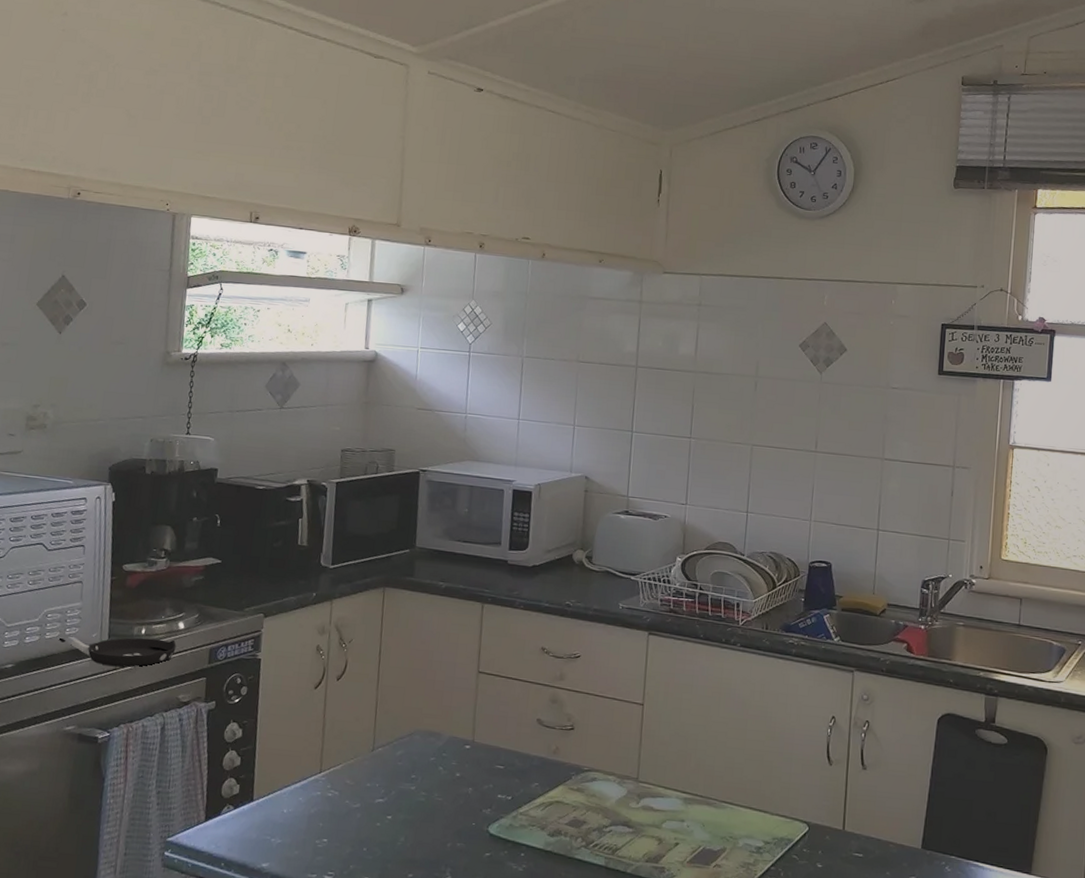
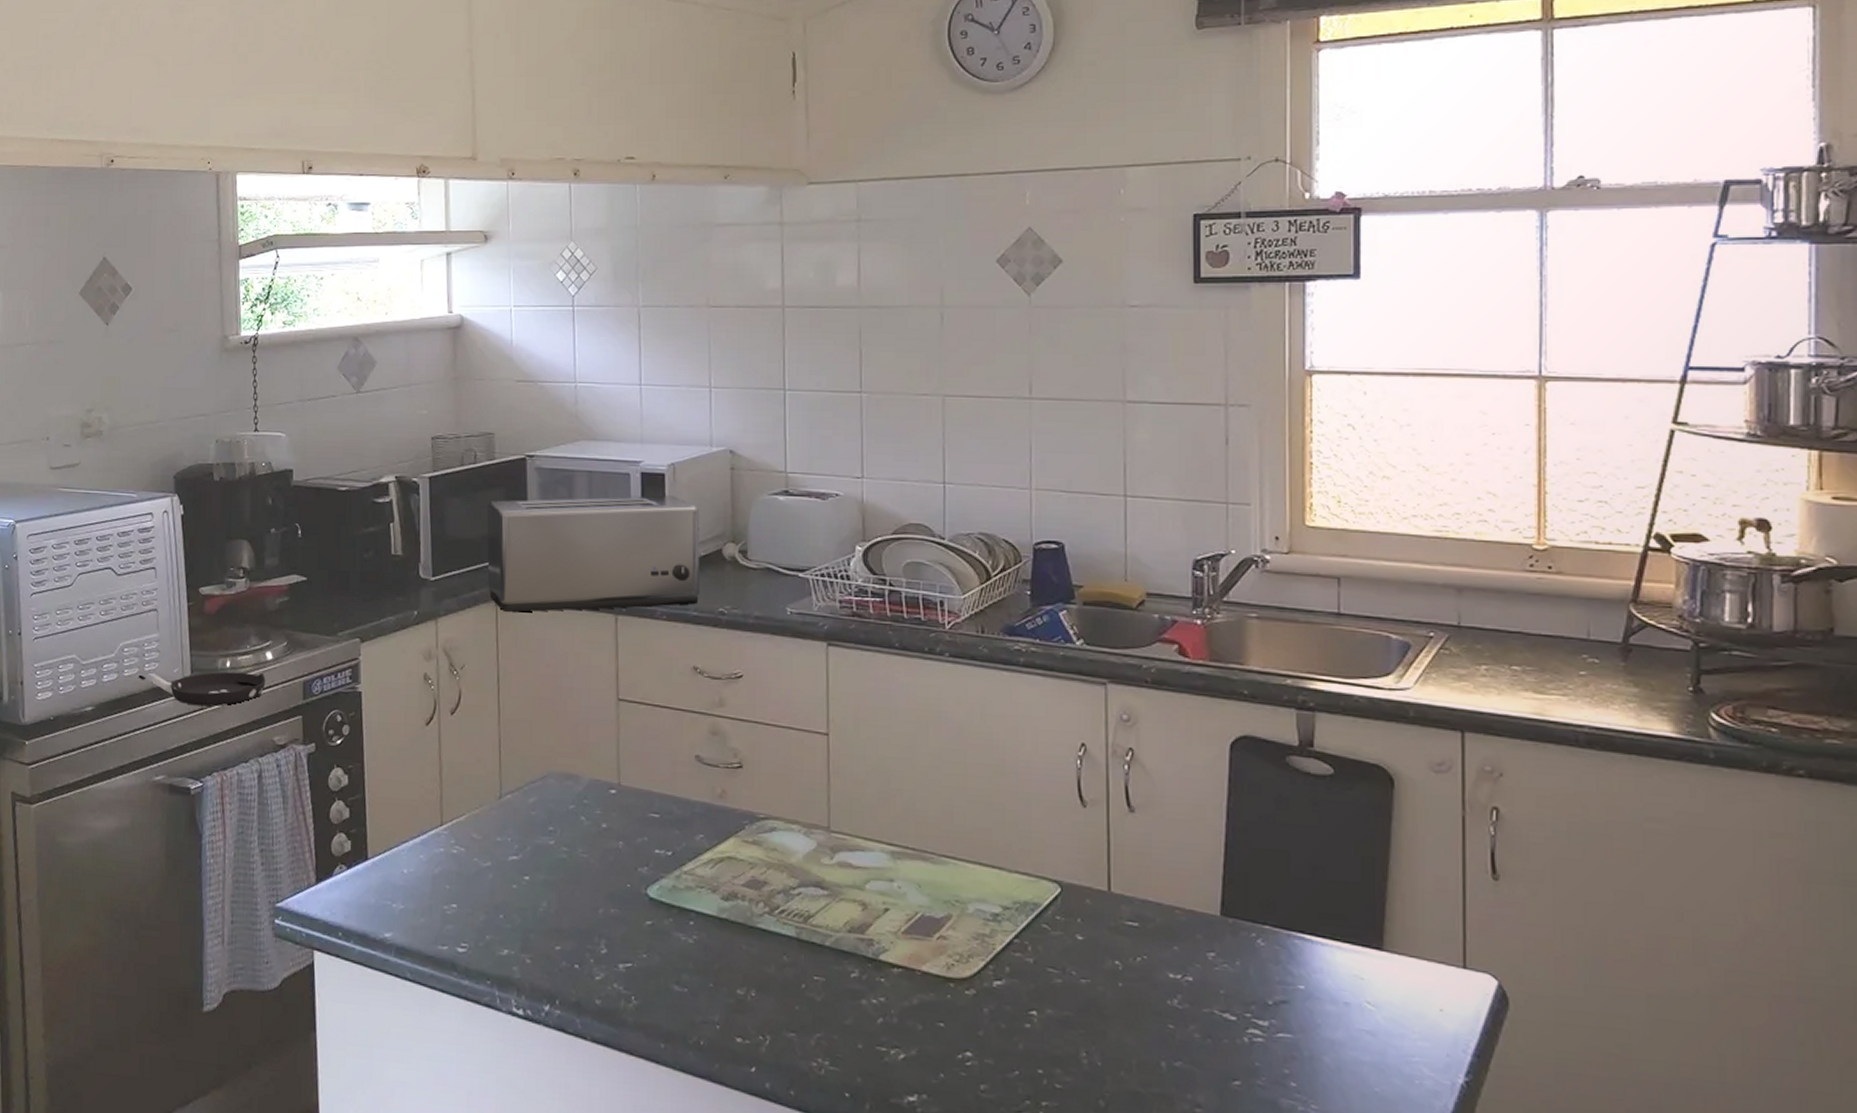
toaster: none [378,505,557,599] -> present [487,495,701,614]

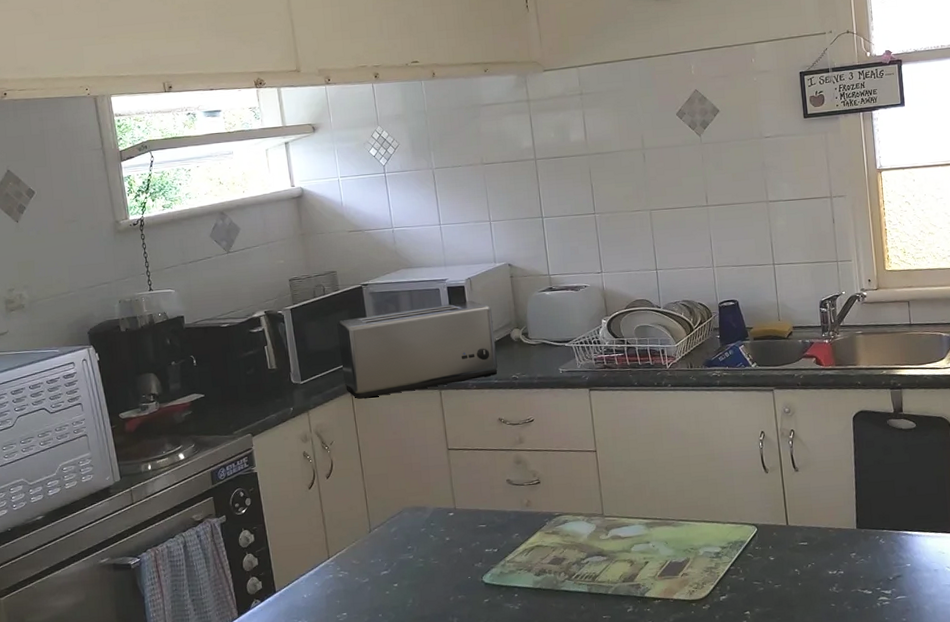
frying pan: present [138,671,266,706] -> none [77,469,181,502]

